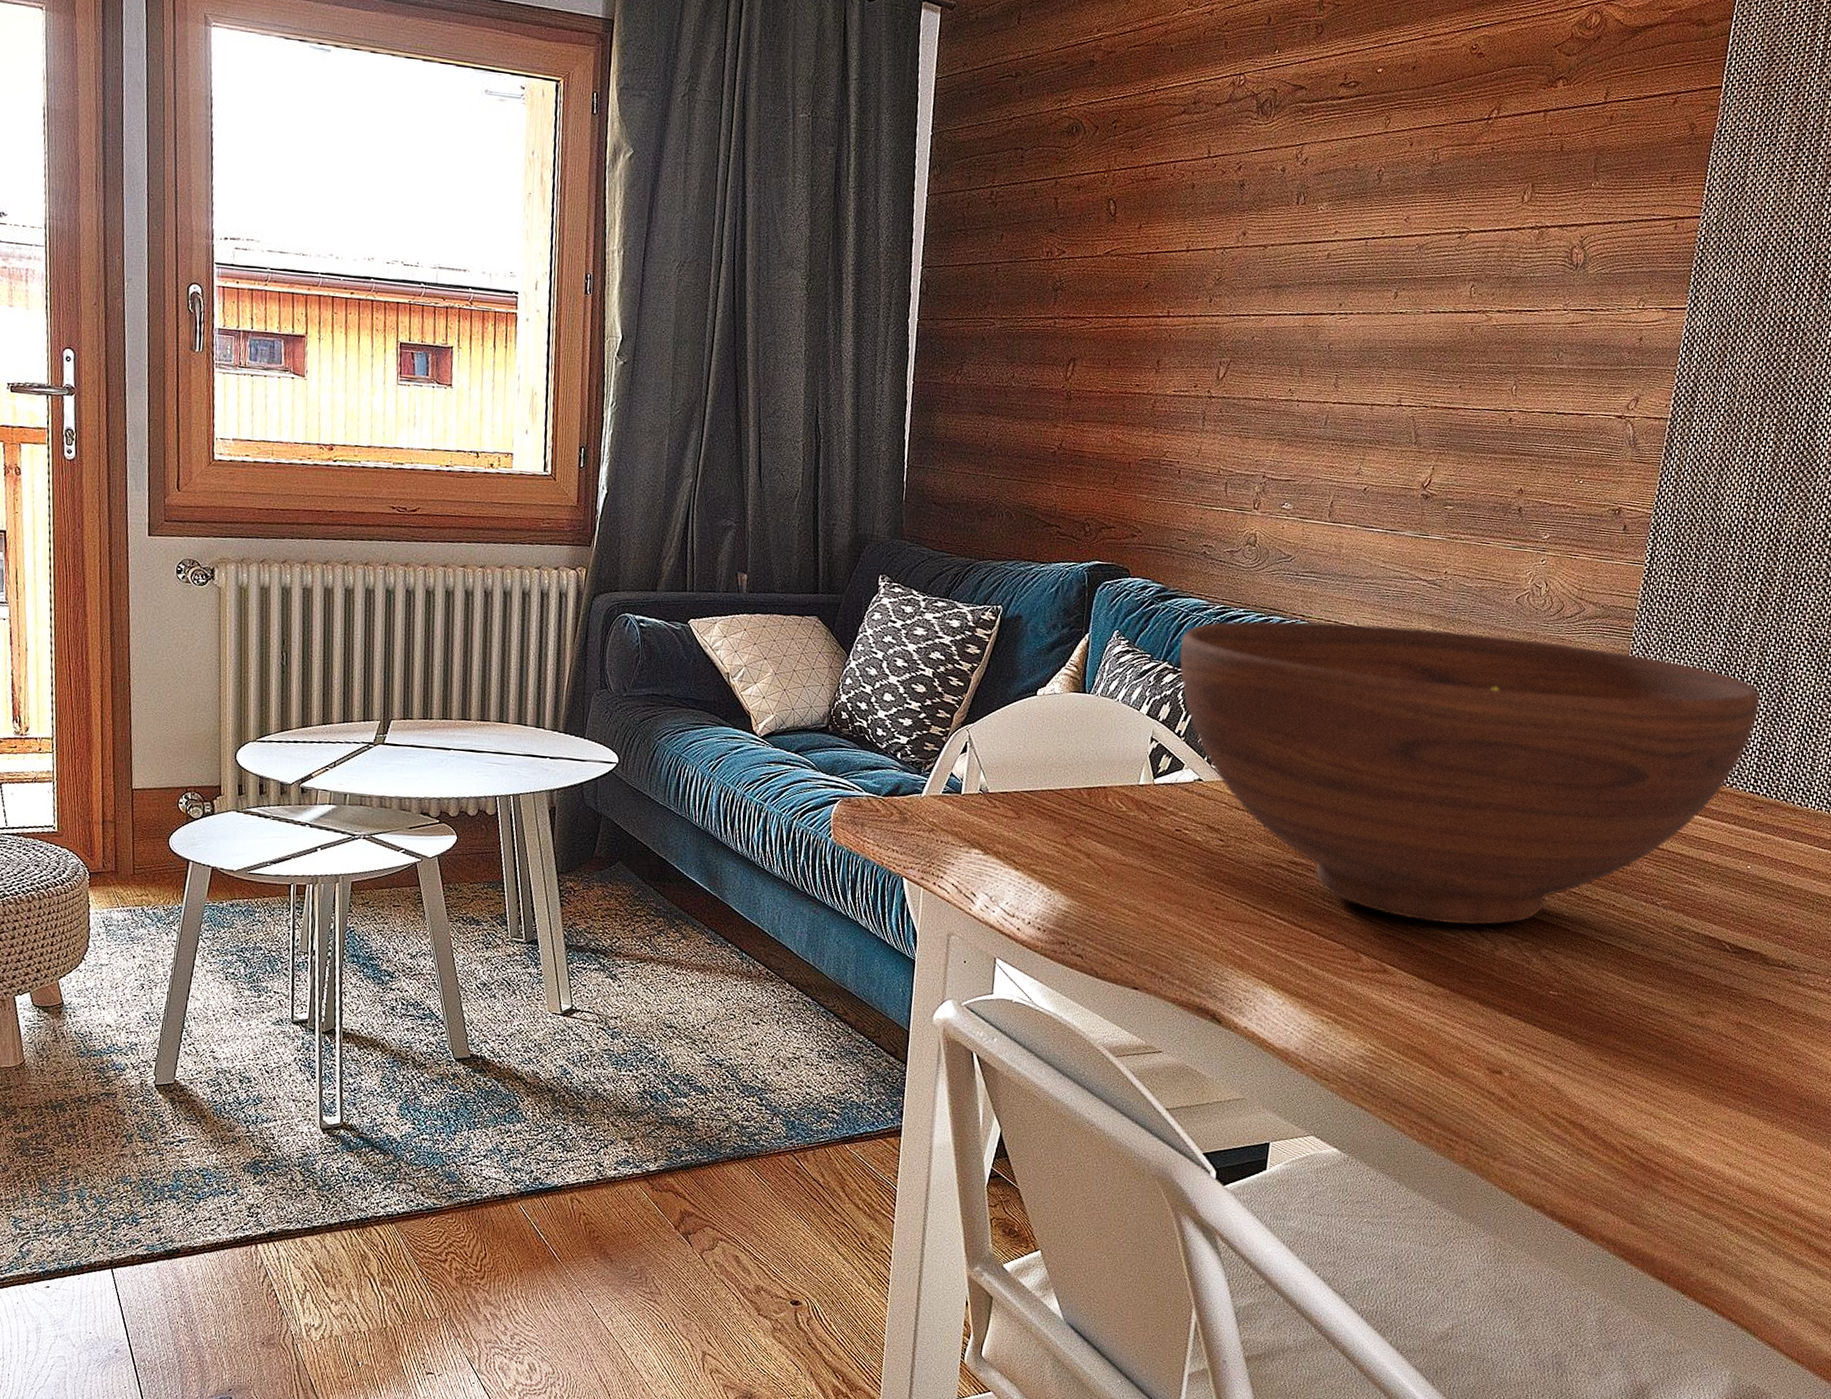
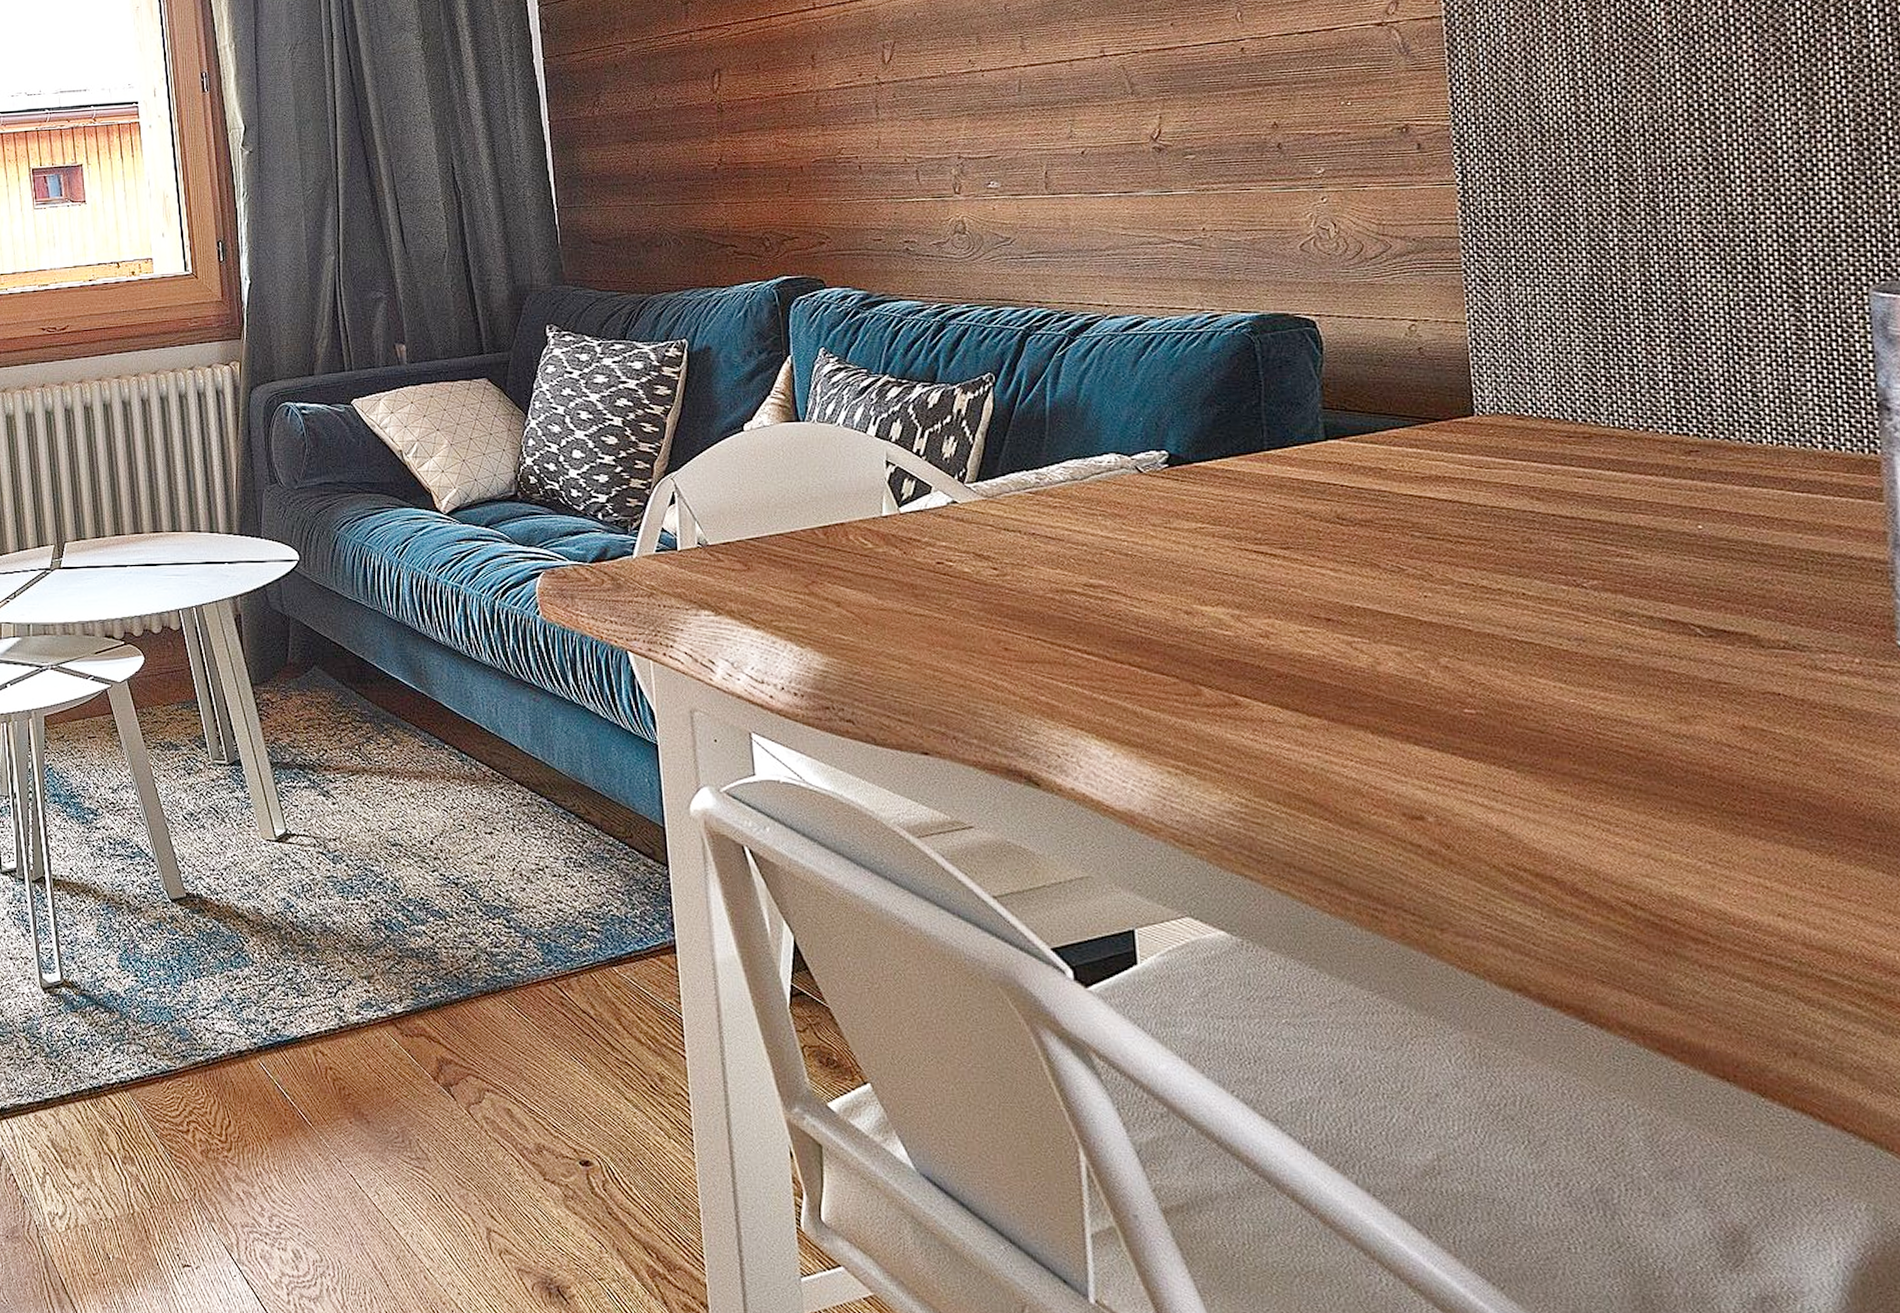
fruit bowl: present [1179,620,1761,925] -> none [898,289,1660,639]

